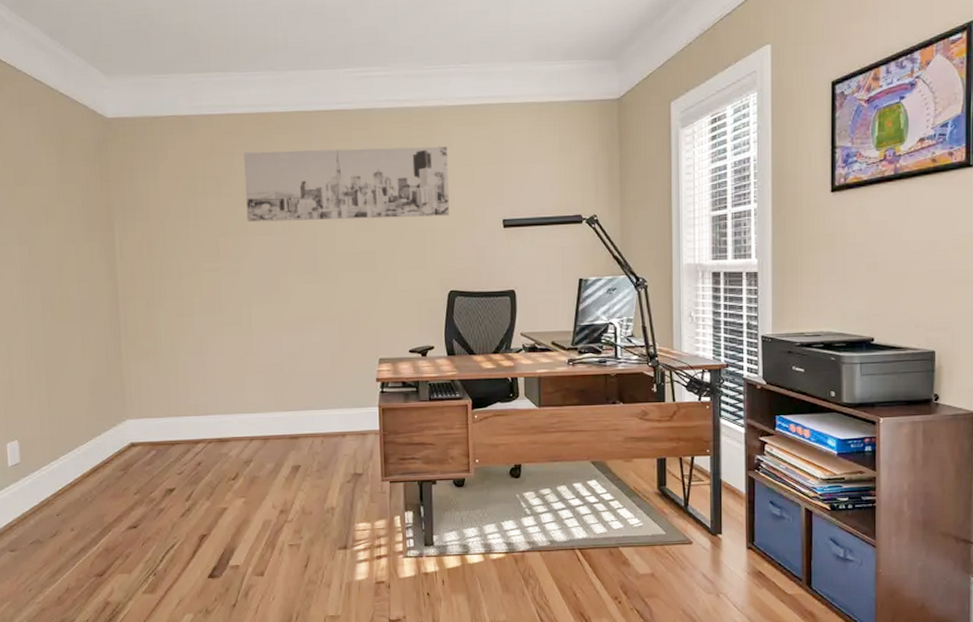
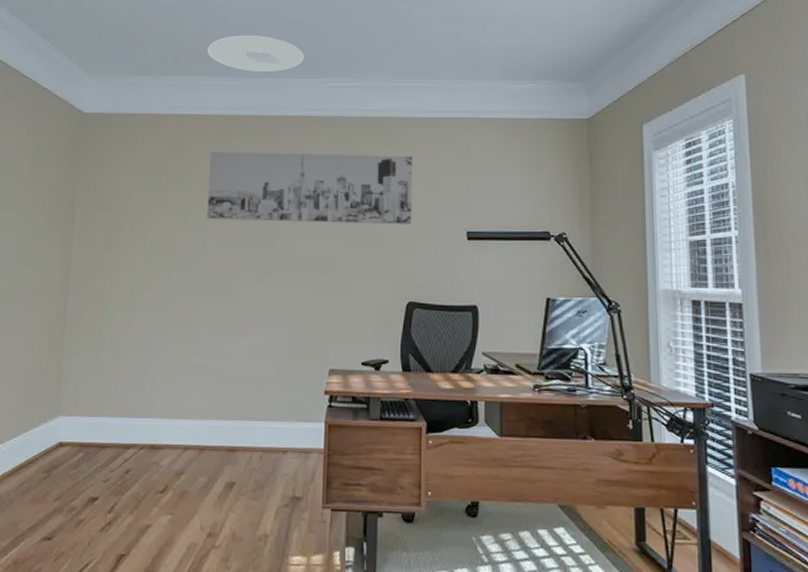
ceiling light: none [228,23,331,65] -> present [207,35,304,72]

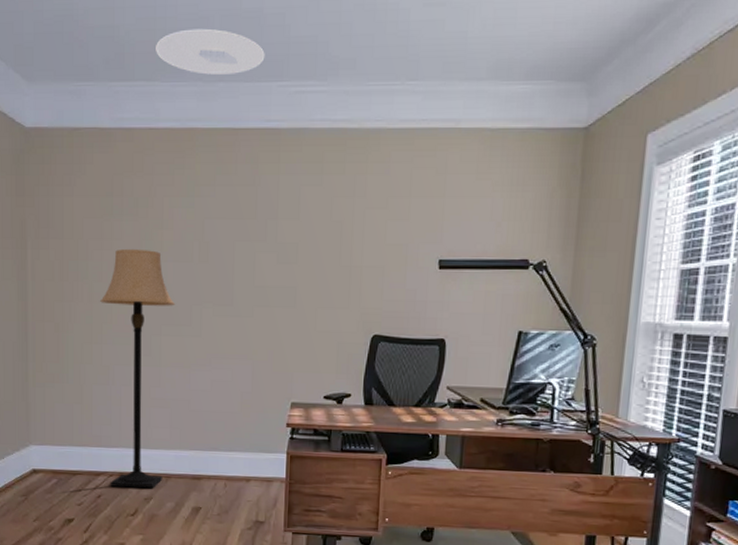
lamp: none [140,220,217,463] -> present [100,248,176,489]
wall art: present [207,152,413,224] -> none [163,171,384,252]

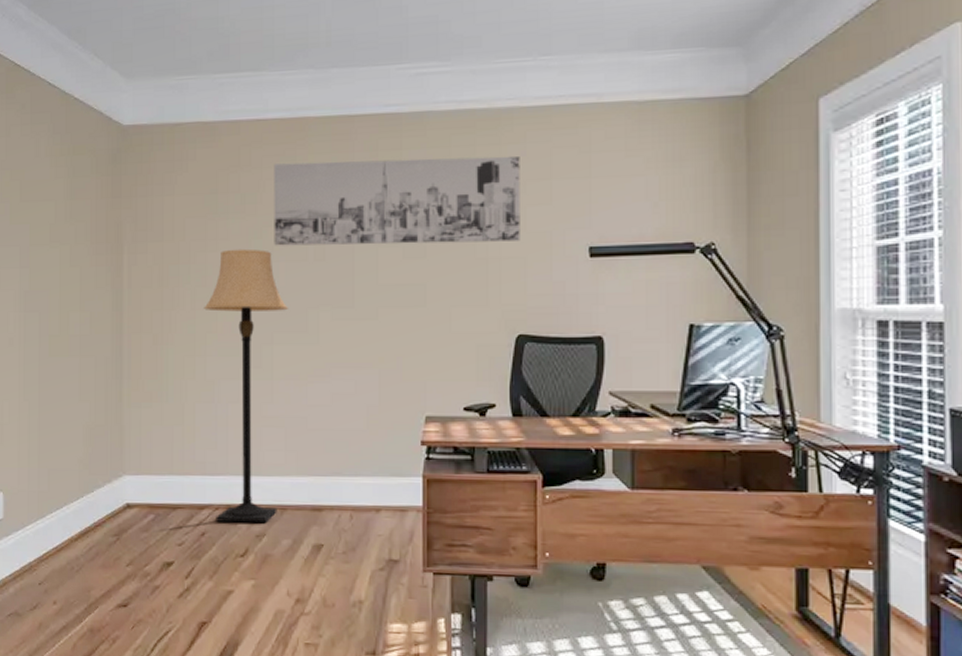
ceiling light: present [156,28,265,75] -> none [263,14,381,62]
wall art: none [163,171,384,252] -> present [274,156,520,246]

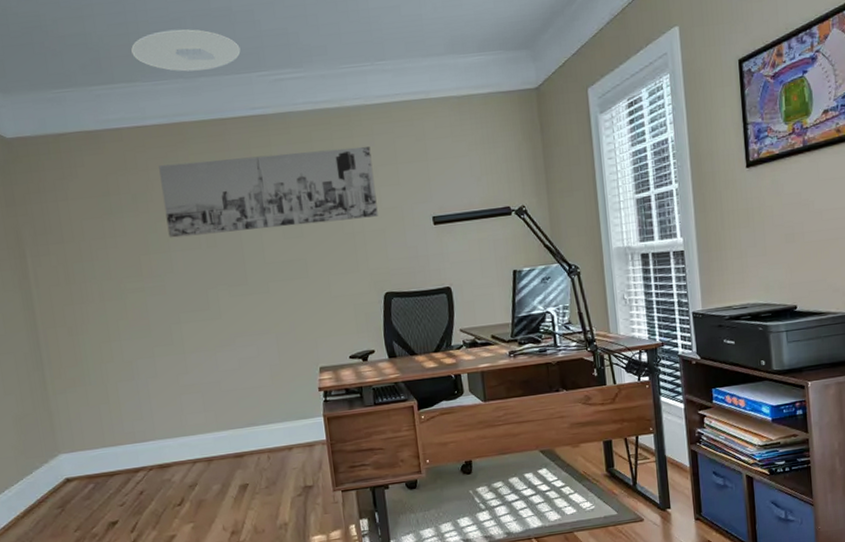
lamp: present [204,248,289,524] -> none [112,242,205,481]
ceiling light: none [263,14,381,62] -> present [131,29,241,72]

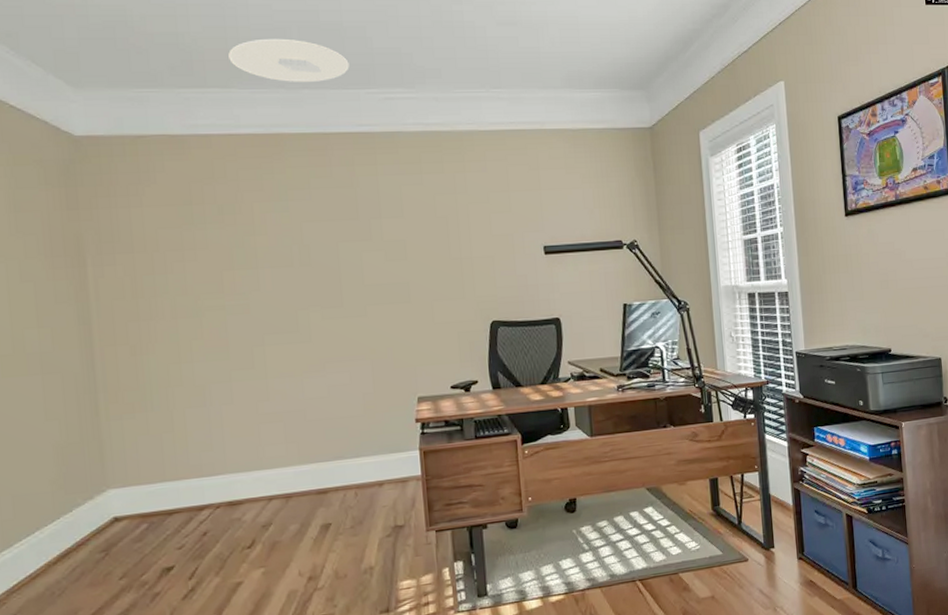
wall art: present [159,146,378,238] -> none [251,171,488,254]

